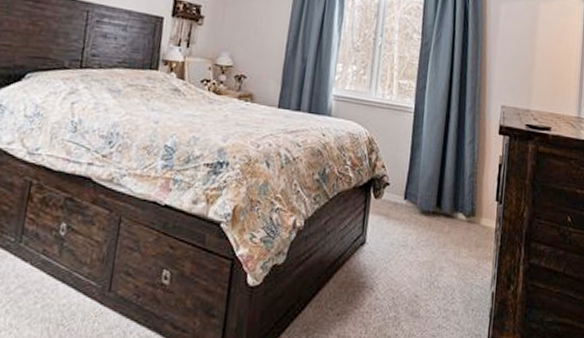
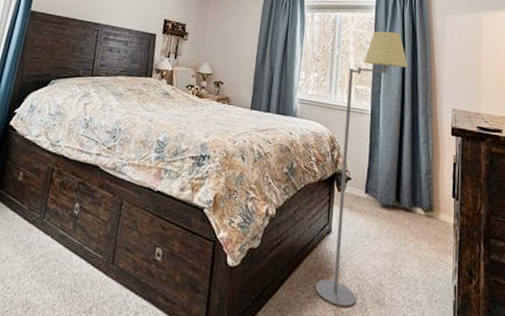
floor lamp: none [345,17,457,321] -> present [315,31,408,307]

